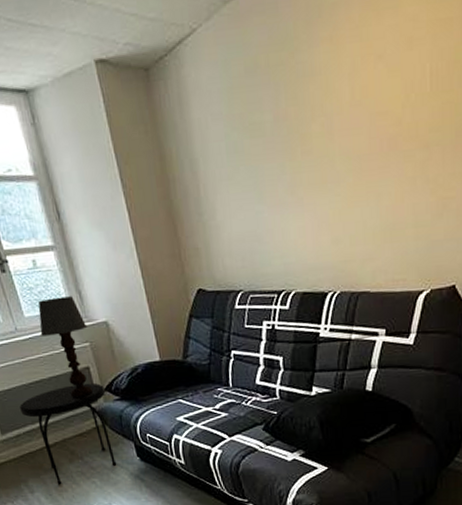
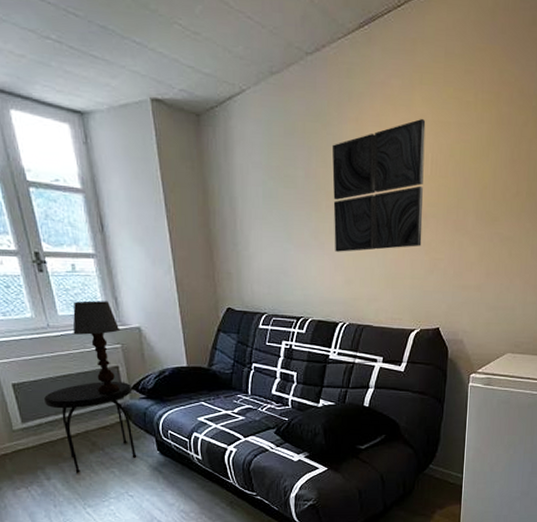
wall art: none [304,21,425,207] -> present [332,119,426,252]

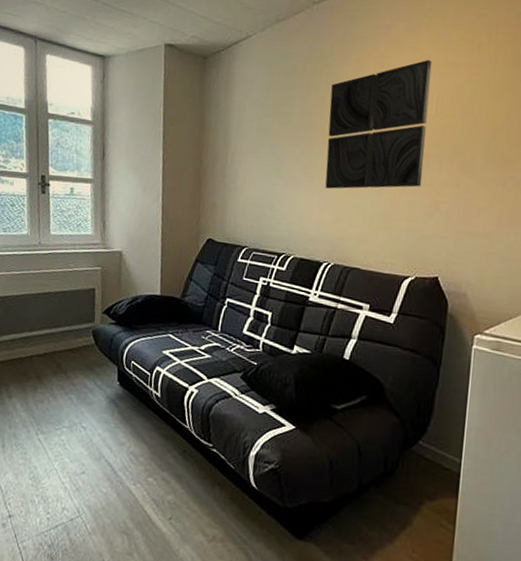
side table: present [44,381,137,473] -> none [22,302,104,395]
table lamp: present [73,300,121,393] -> none [60,222,103,314]

